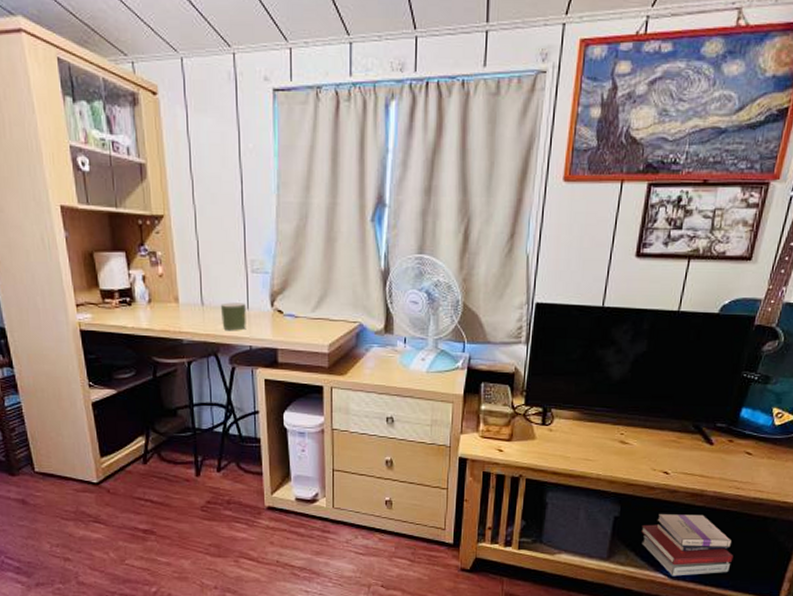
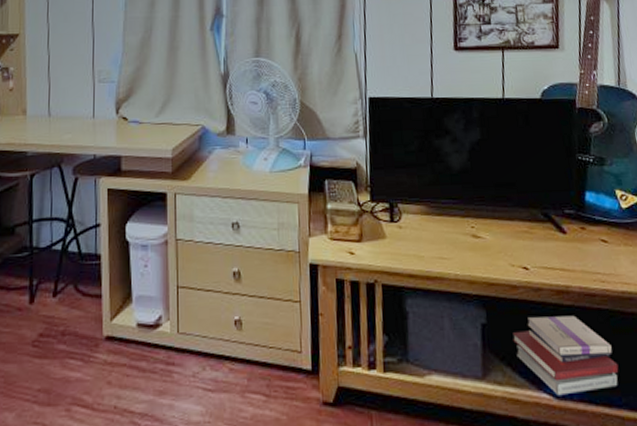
mug: present [221,302,246,331] -> none [67,112,92,141]

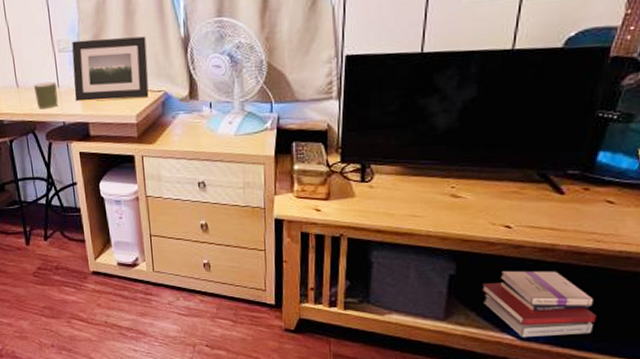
mug: none [67,112,92,141] -> present [34,81,58,109]
picture frame: none [110,71,188,133] -> present [71,36,149,102]

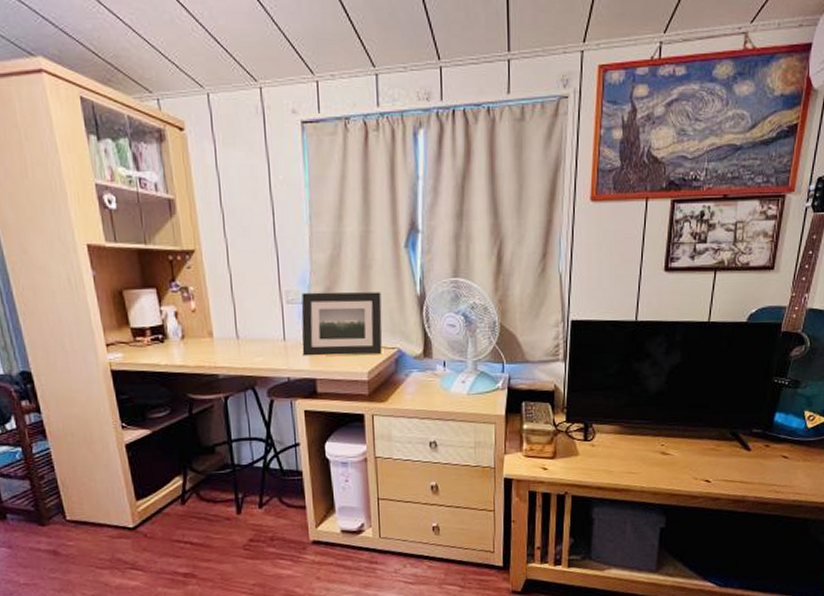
mug: present [34,81,58,109] -> none [257,334,283,364]
books: present [482,271,597,338] -> none [687,520,778,584]

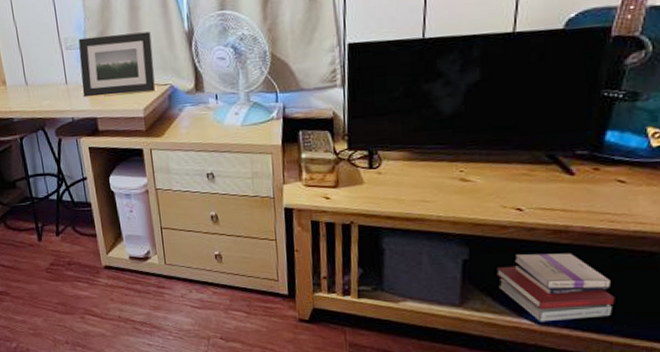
books: none [687,520,778,584] -> present [497,253,615,322]

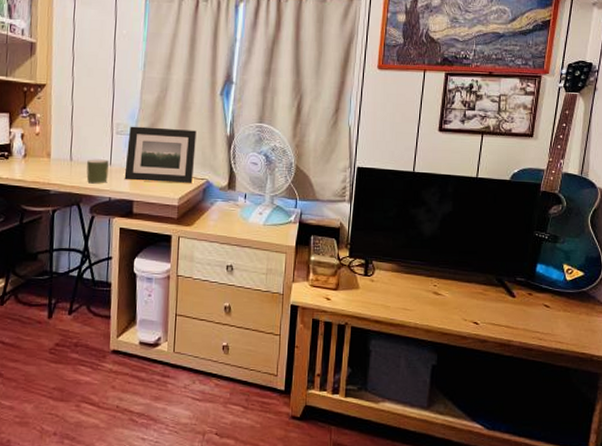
mug: none [43,78,67,106] -> present [86,159,109,184]
books: present [497,253,615,322] -> none [457,363,542,427]

